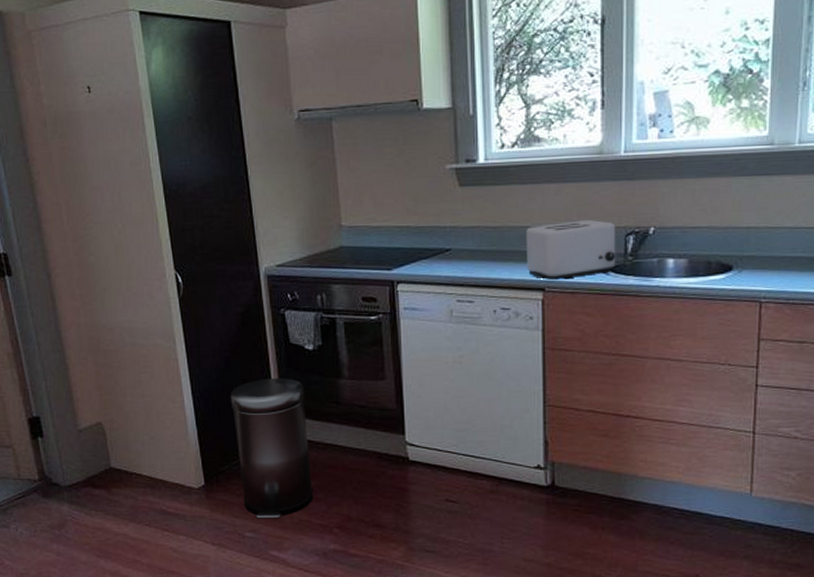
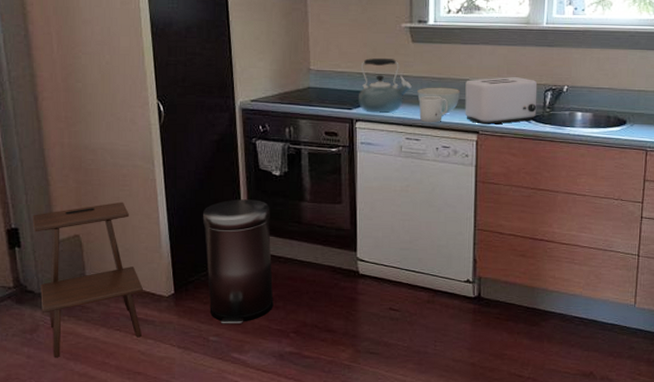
step stool: none [54,385,173,555] -> present [33,201,143,358]
kettle: none [398,206,461,273] -> present [357,57,412,114]
bowl: none [468,237,521,270] -> present [417,87,461,114]
mug: none [470,248,507,281] -> present [418,95,449,123]

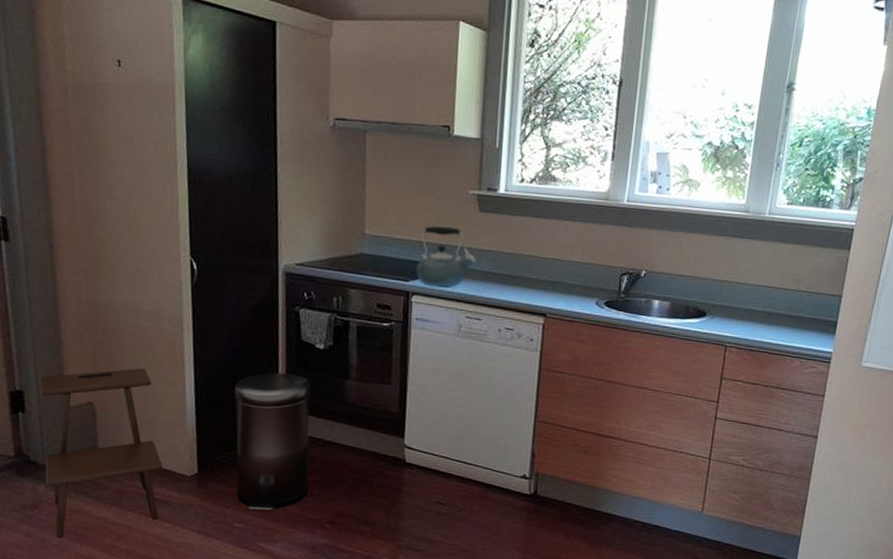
bowl: present [417,87,461,114] -> none [481,262,529,293]
mug: present [418,95,449,123] -> none [482,271,515,302]
toaster: present [465,77,538,126] -> none [532,256,614,309]

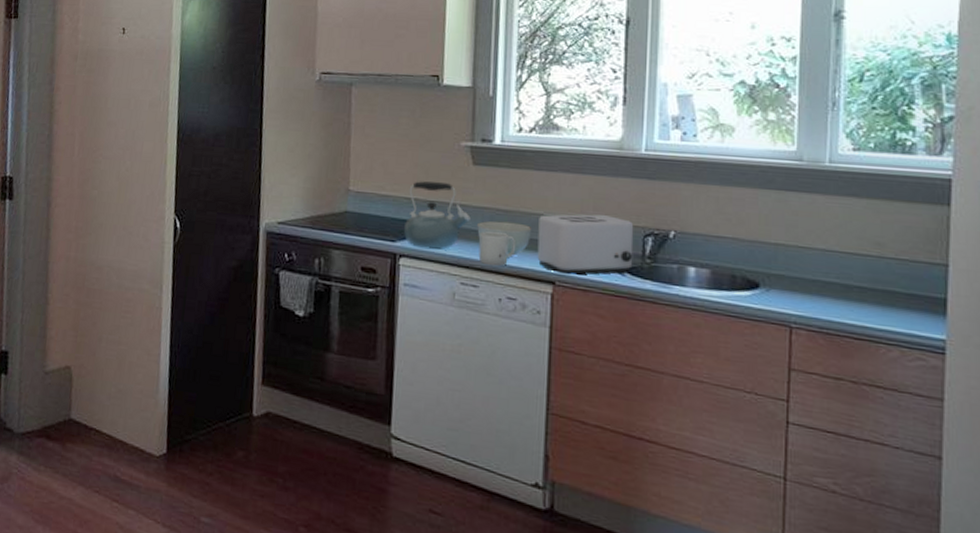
step stool: present [40,367,163,538] -> none [17,331,132,518]
pedal bin: present [234,372,311,511] -> none [205,341,289,506]
bowl: none [481,262,529,293] -> present [477,220,532,256]
mug: none [482,271,515,302] -> present [478,231,517,267]
toaster: none [532,256,614,309] -> present [537,214,634,275]

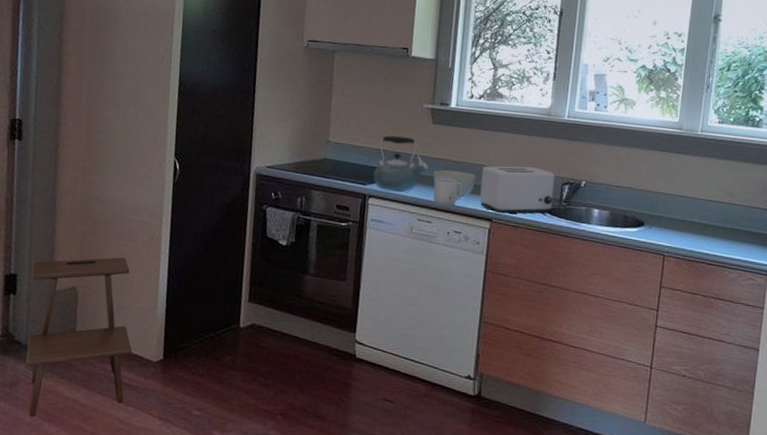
step stool: none [17,331,132,518] -> present [25,257,132,417]

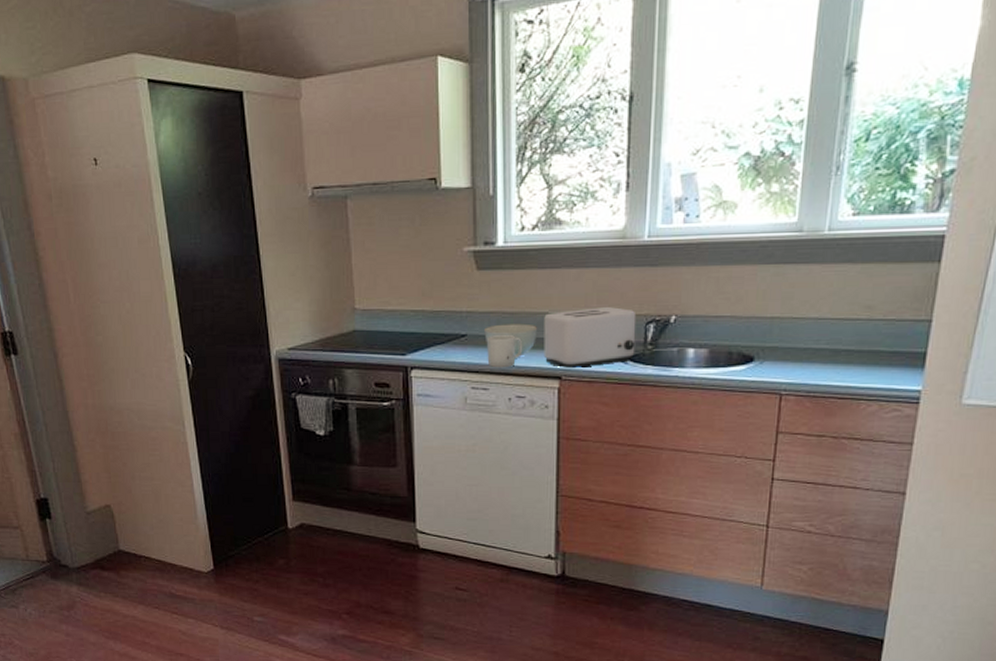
step stool: present [25,257,132,417] -> none [61,468,182,637]
kettle: present [372,135,428,193] -> none [412,290,477,359]

